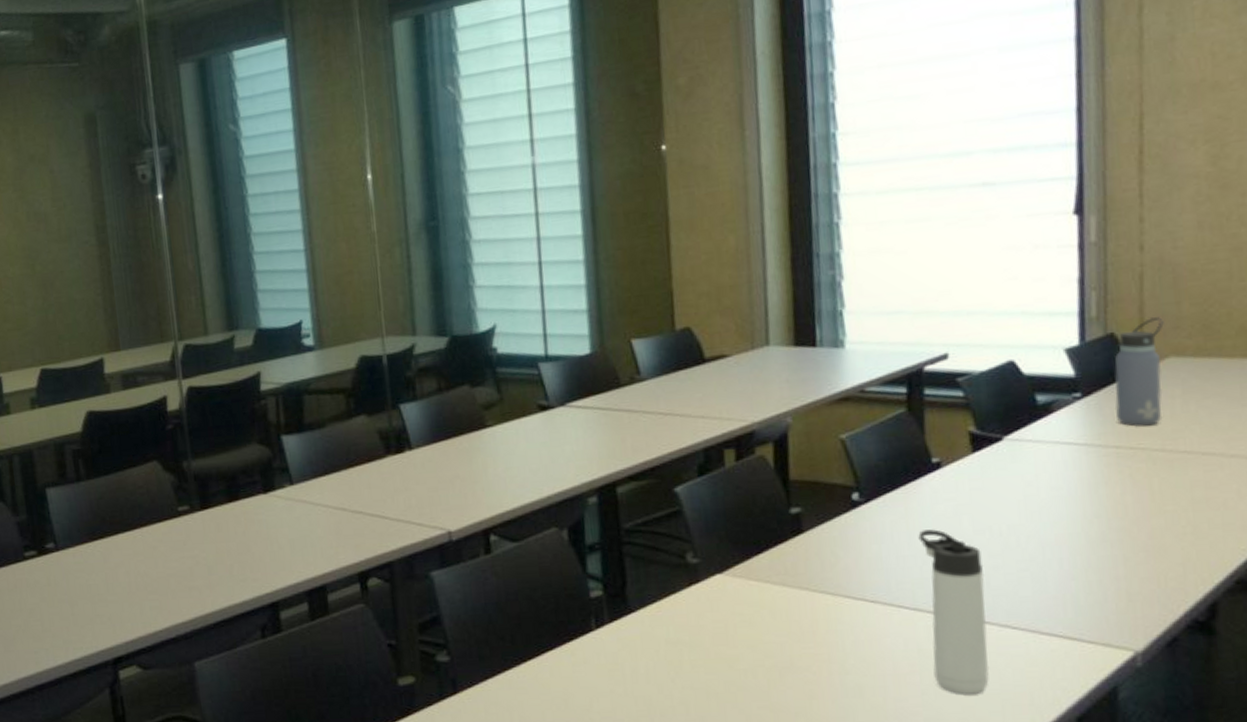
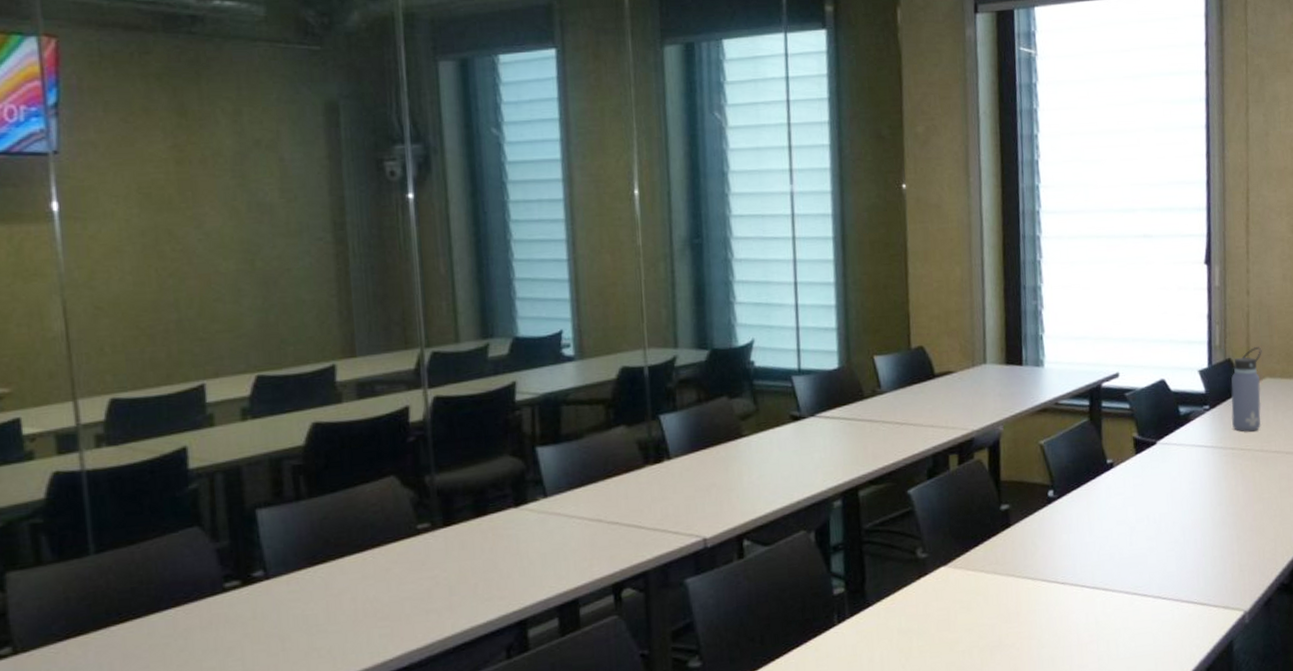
thermos bottle: present [918,529,990,695] -> none [1097,519,1147,658]

